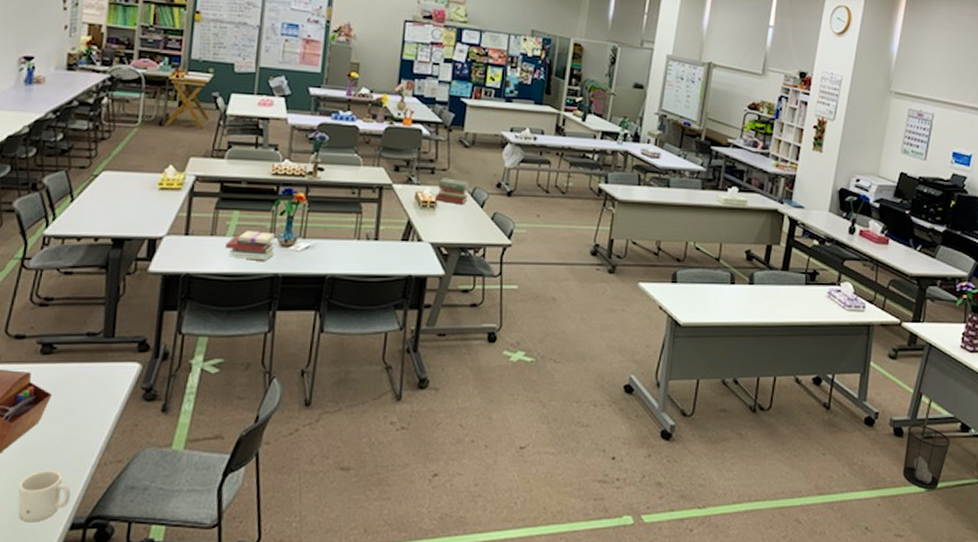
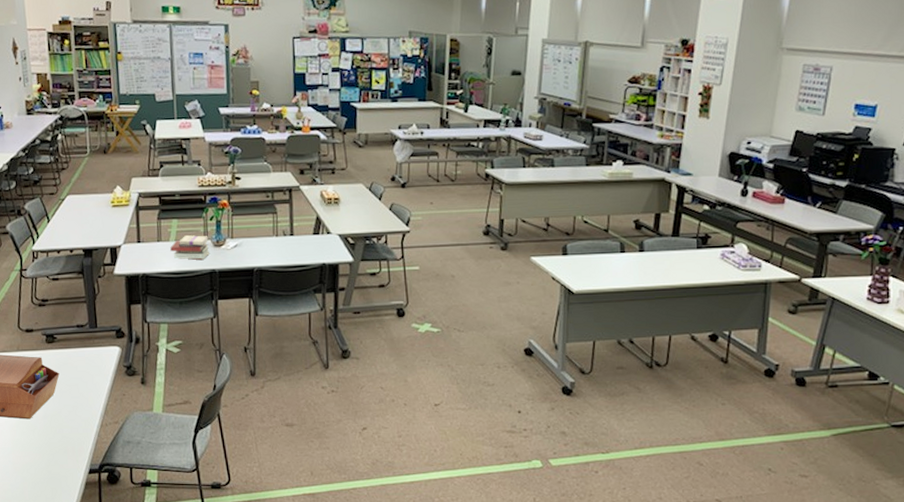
mug: present [18,470,71,523] -> none [48,430,85,469]
books: present [435,178,469,205] -> none [338,176,367,200]
waste bin: present [902,425,951,490] -> none [806,375,858,435]

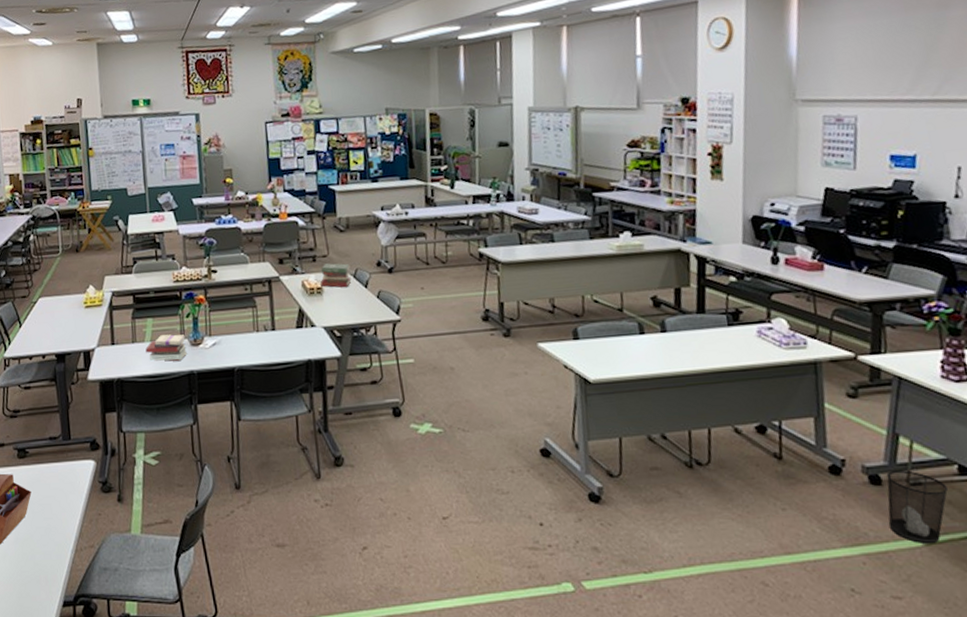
books: none [338,176,367,200] -> present [321,263,352,288]
waste bin: none [806,375,858,435] -> present [886,470,949,545]

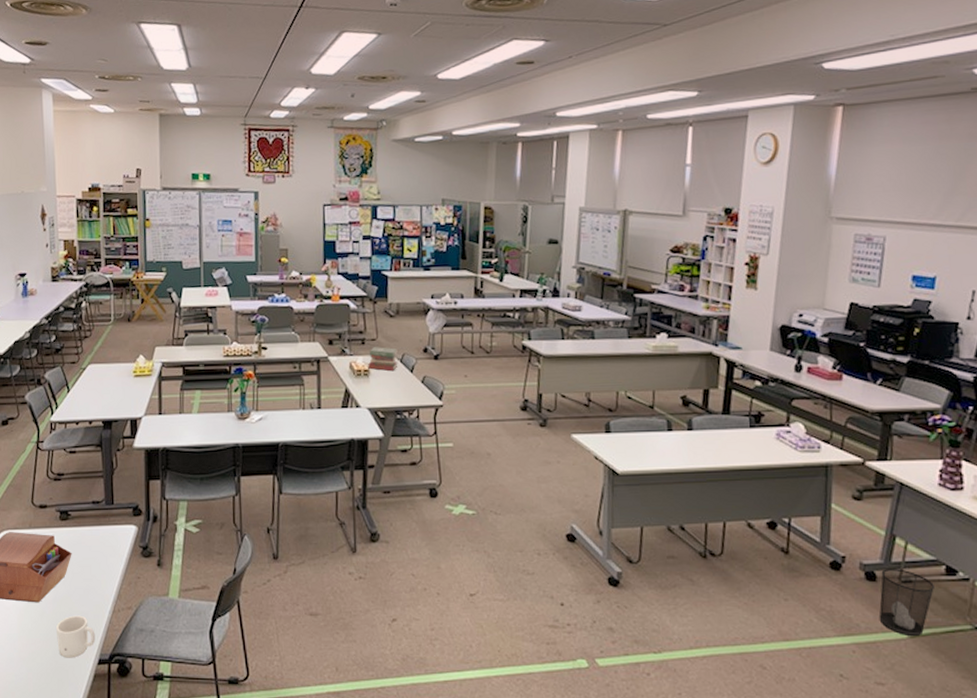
mug: none [19,556,59,601] -> present [56,615,95,658]
books: present [145,334,187,362] -> none [192,407,233,434]

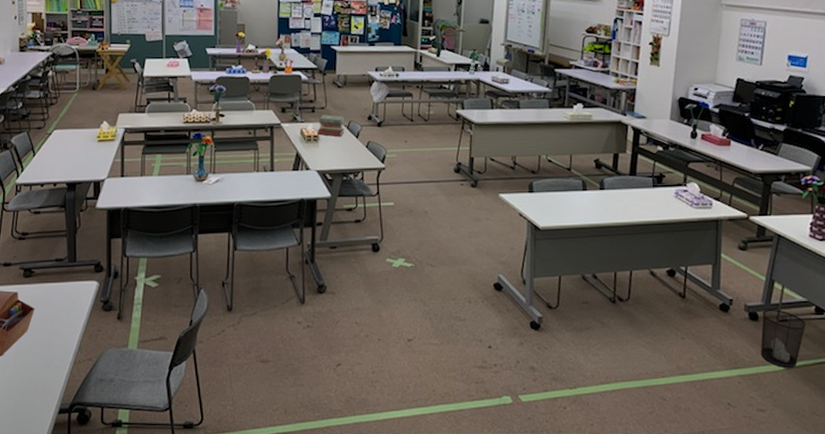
mug: present [56,615,95,658] -> none [18,367,56,409]

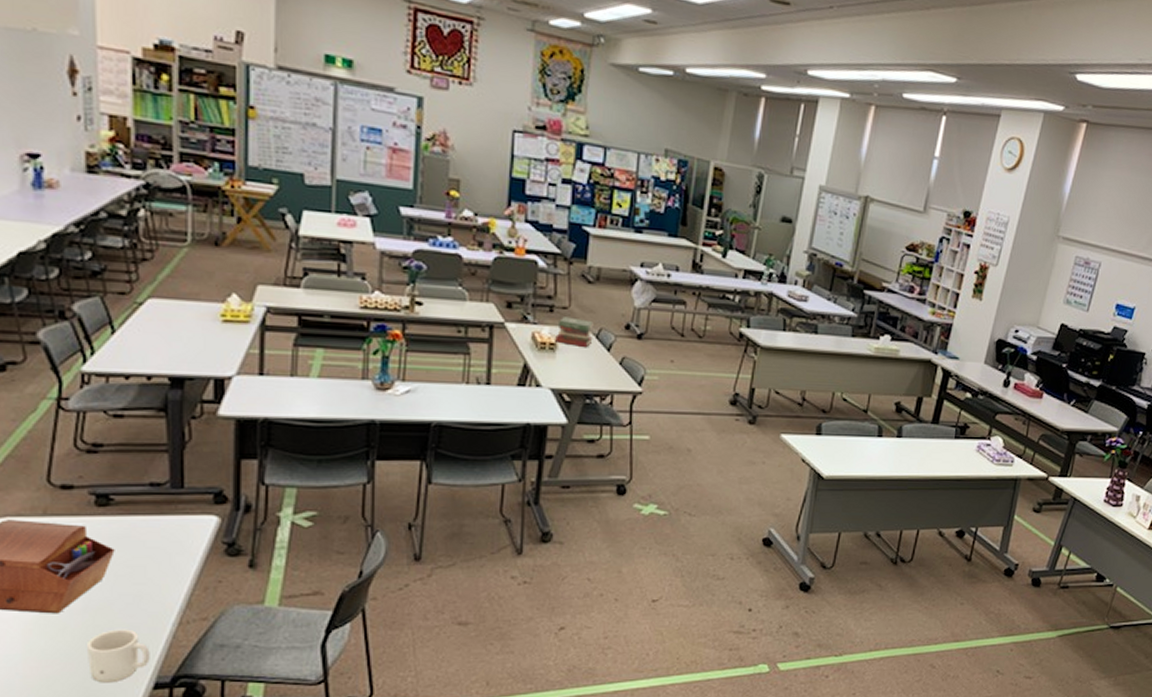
mug: none [18,367,56,409] -> present [87,629,150,683]
waste bin: present [760,309,807,369] -> none [1036,576,1086,636]

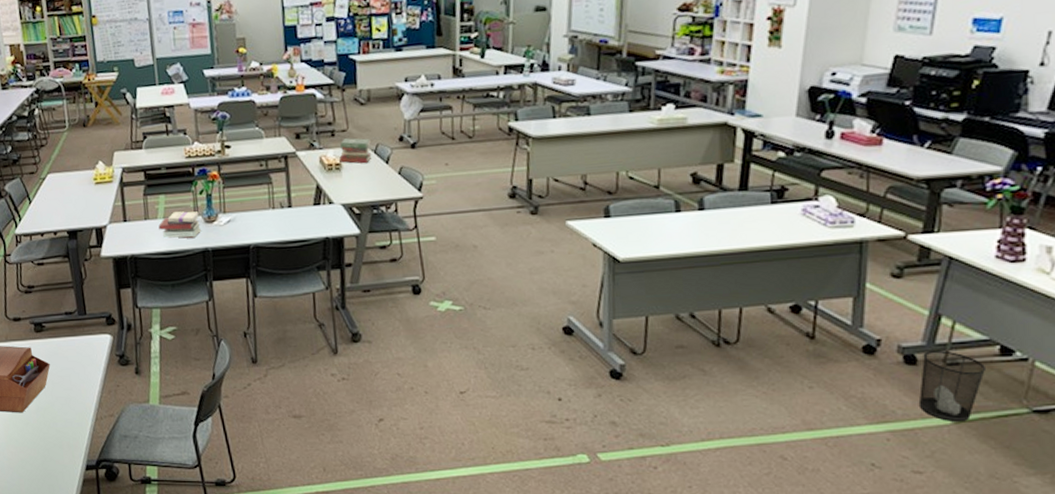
mug: present [87,629,150,683] -> none [42,424,81,465]
books: none [310,372,368,407] -> present [158,211,201,239]
waste bin: none [1036,576,1086,636] -> present [918,350,987,423]

